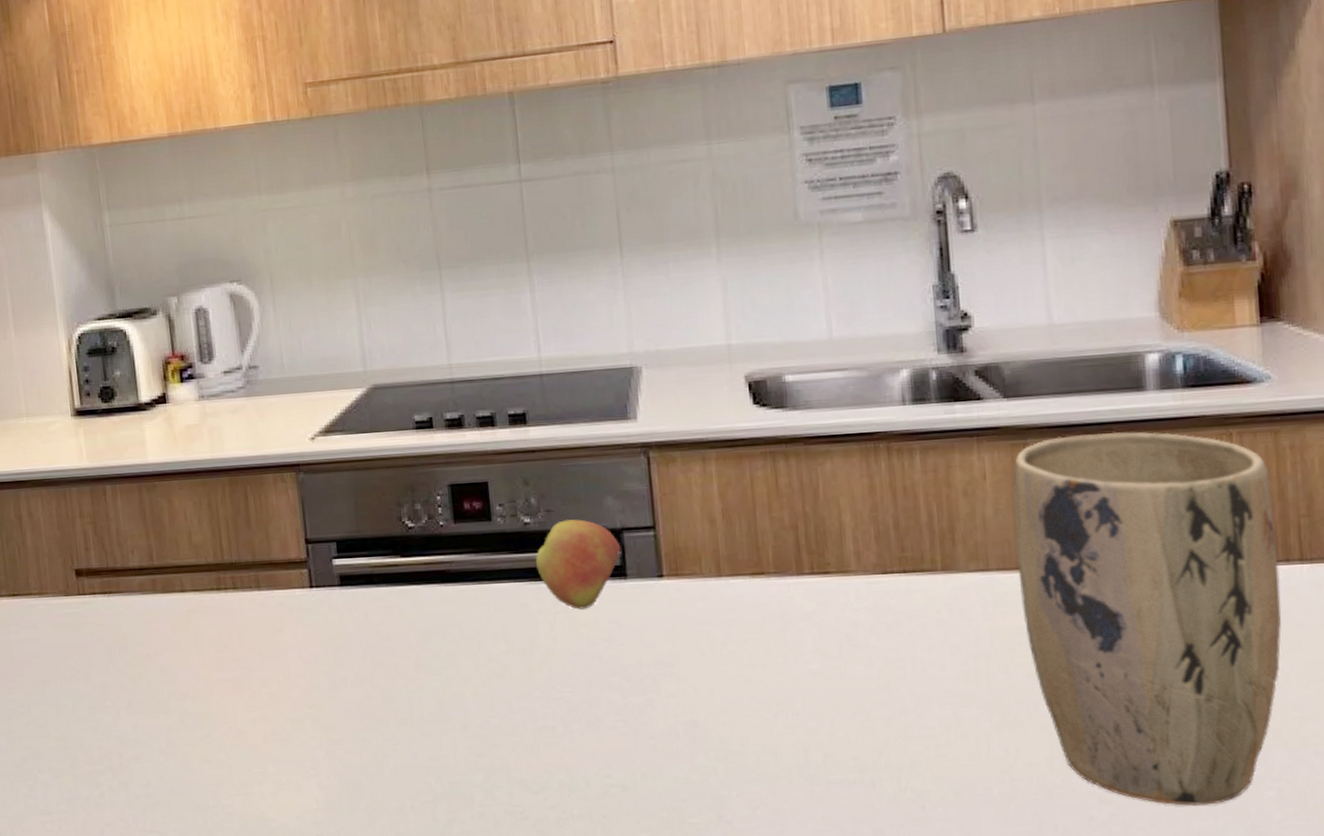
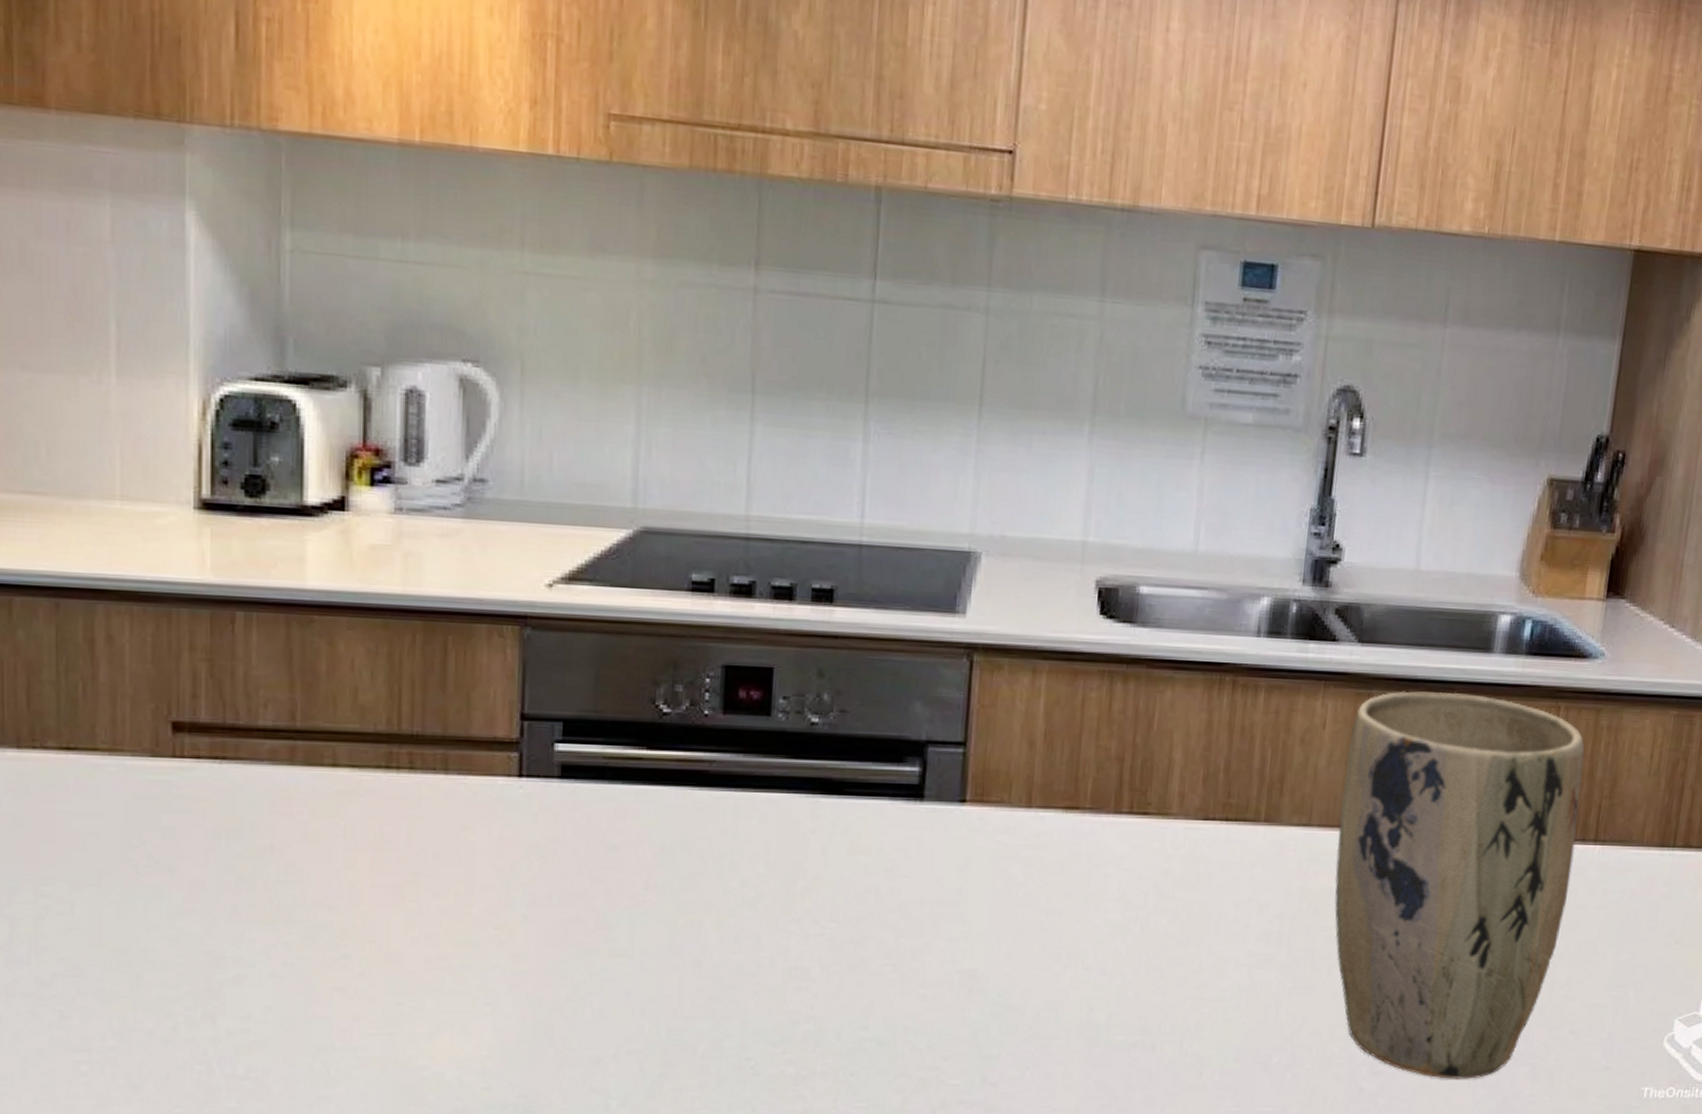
apple: present [536,519,621,610] -> none [818,724,923,832]

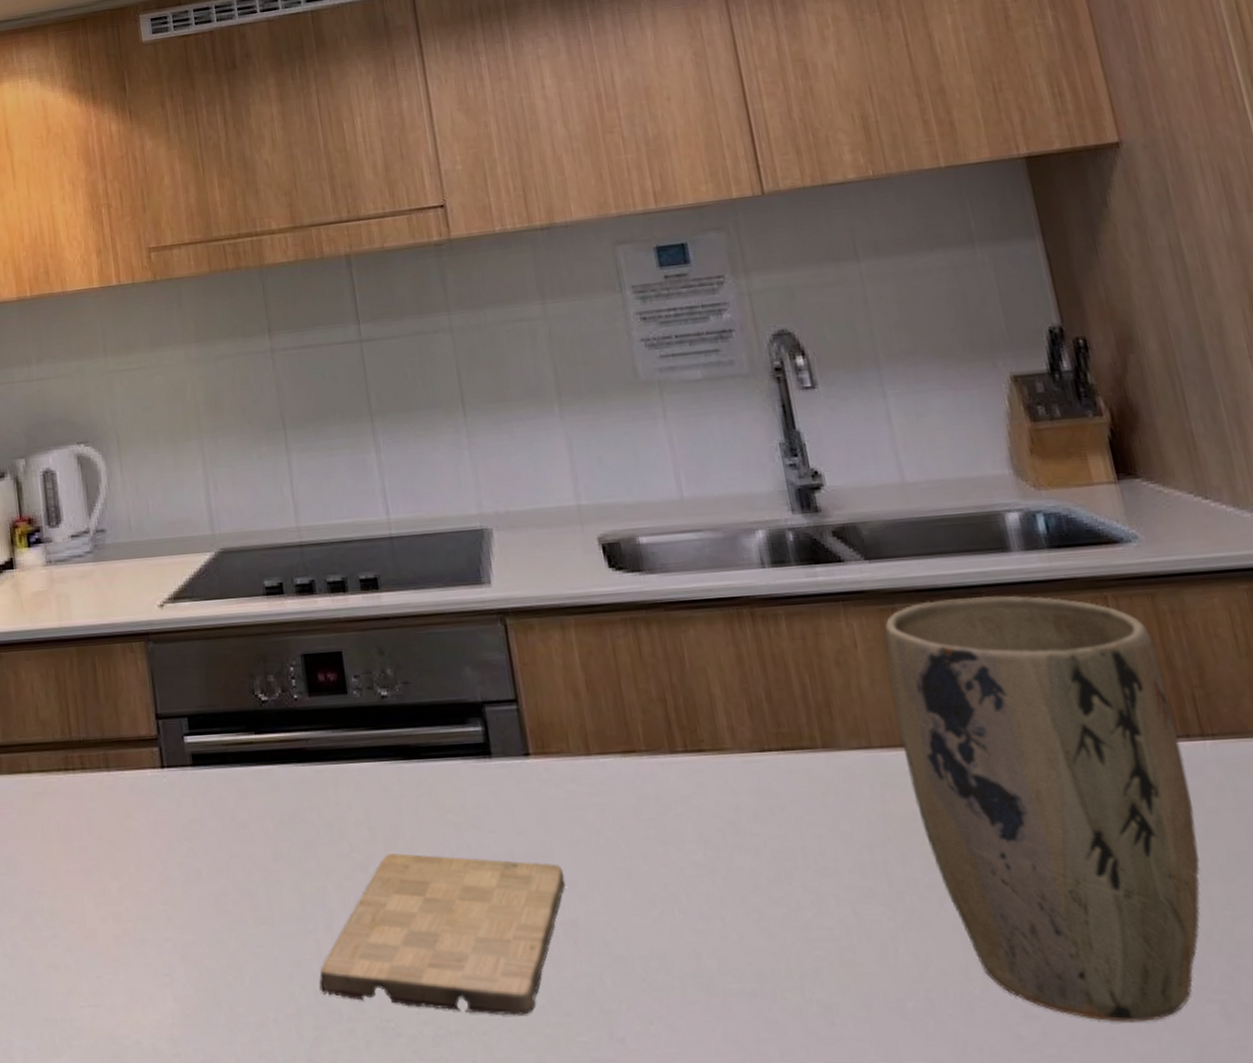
cutting board: none [675,892,974,1058] -> present [319,853,566,1016]

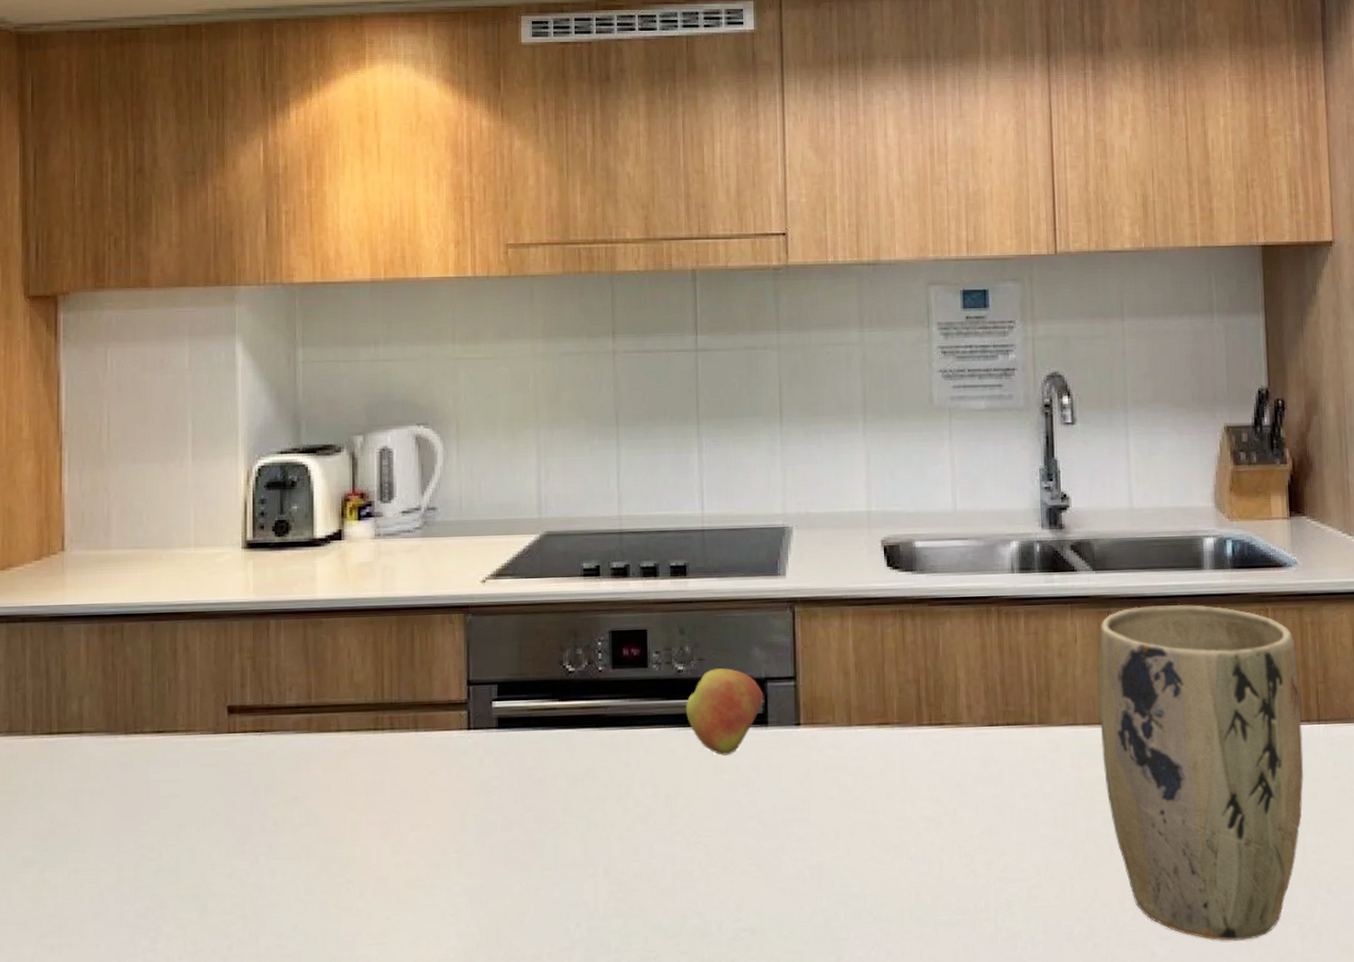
cutting board: present [319,853,566,1016] -> none [593,808,817,945]
apple: none [395,692,484,792] -> present [686,668,764,756]

